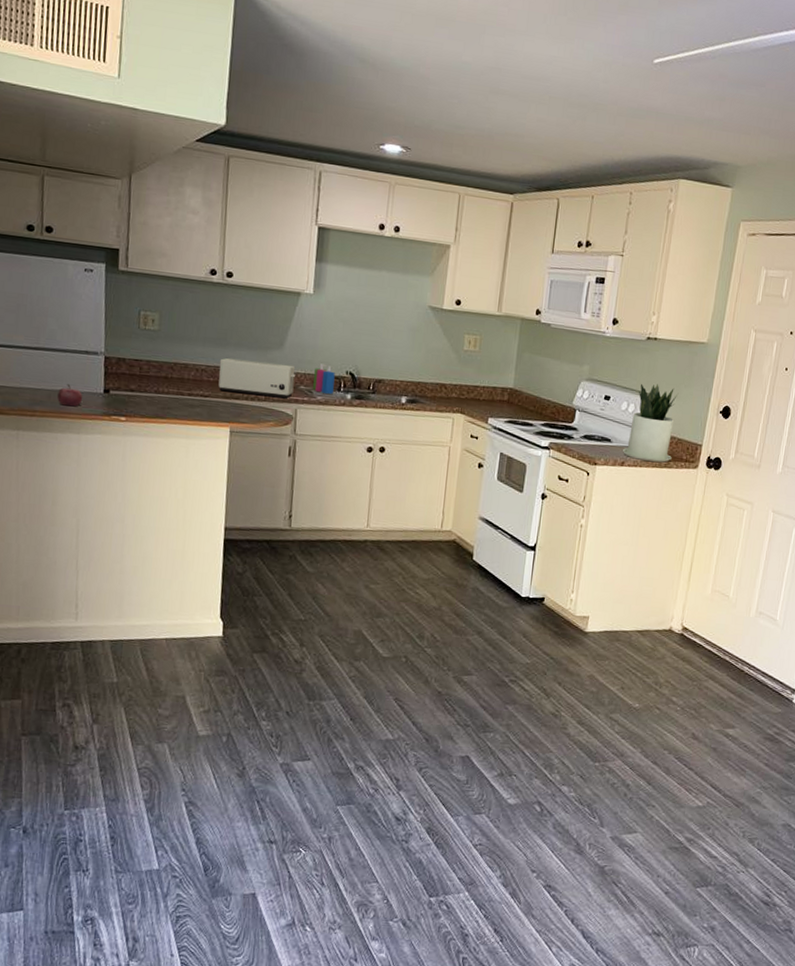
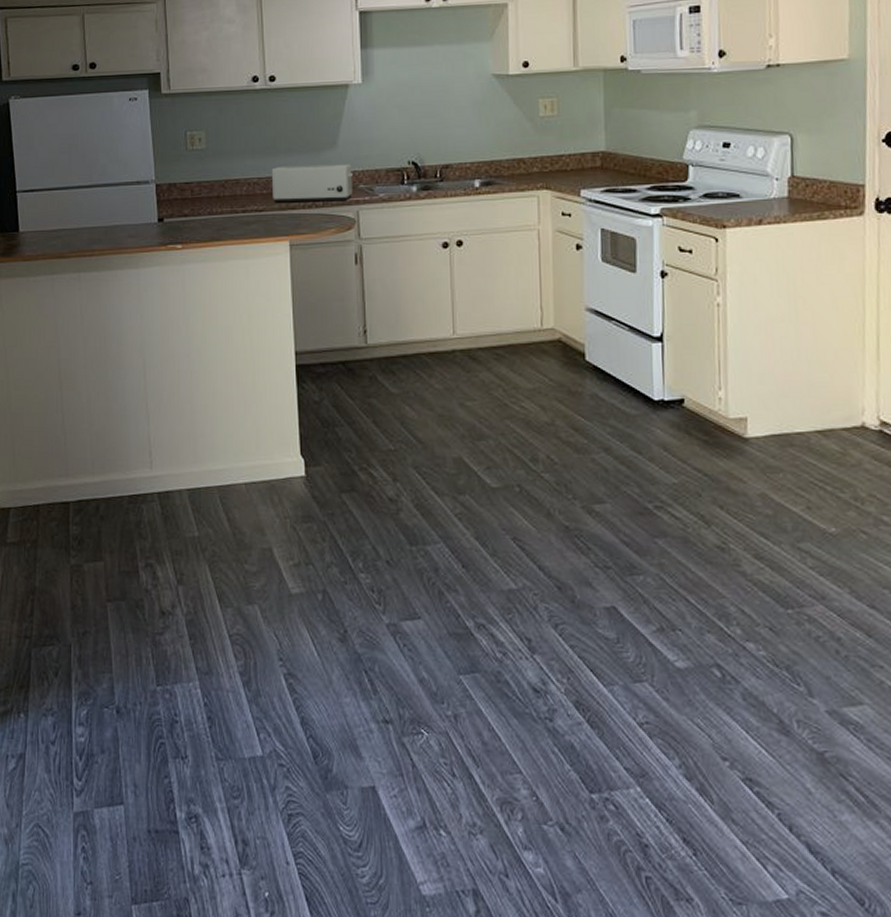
fruit: present [56,384,83,407] -> none [113,218,138,241]
soap dispenser: present [313,363,335,395] -> none [373,157,396,190]
planter: present [623,383,677,463] -> none [758,119,826,216]

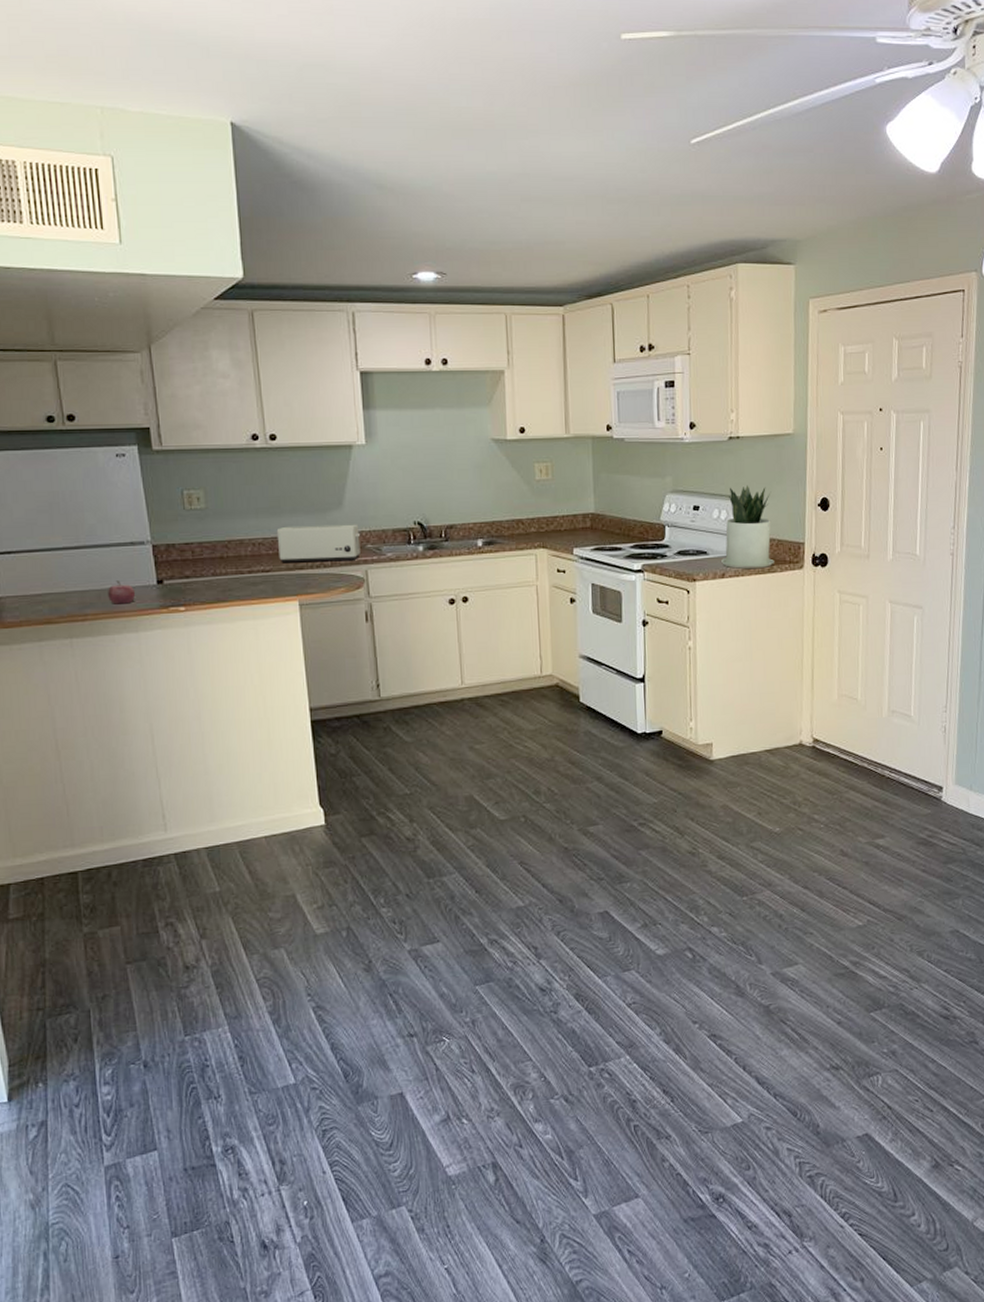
fruit: none [113,218,138,241] -> present [107,580,136,604]
planter: none [758,119,826,216] -> present [721,485,774,570]

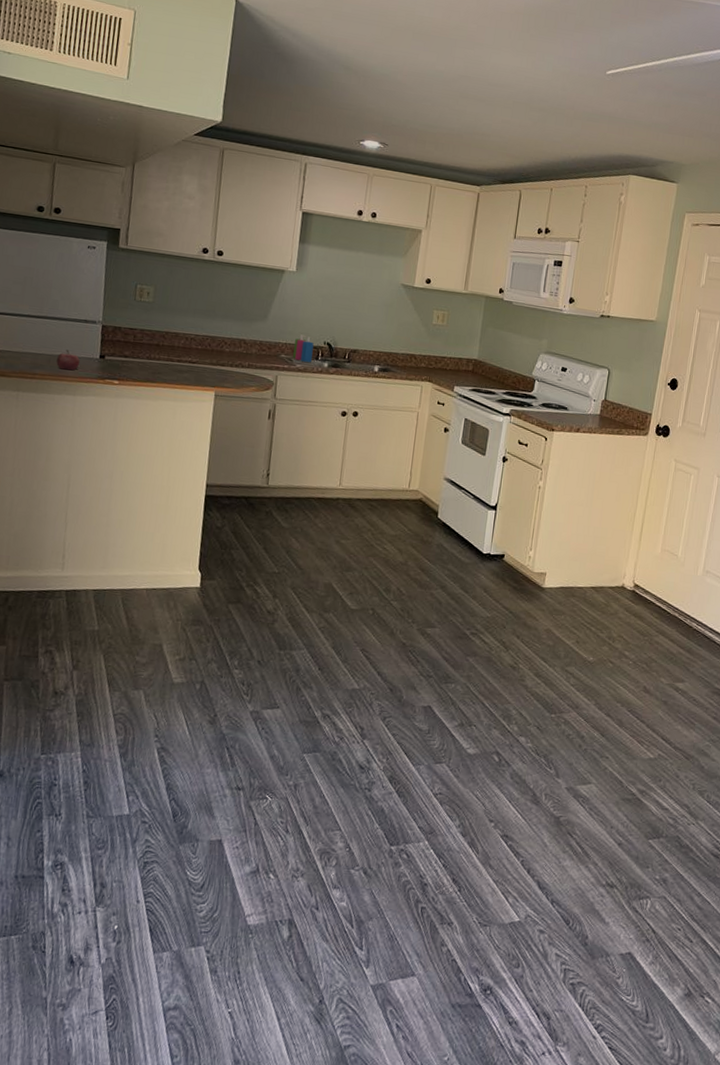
toaster: present [276,524,361,563] -> none [206,327,278,366]
soap dispenser: none [380,517,403,550] -> present [293,334,314,363]
planter: present [721,485,774,570] -> none [578,357,629,430]

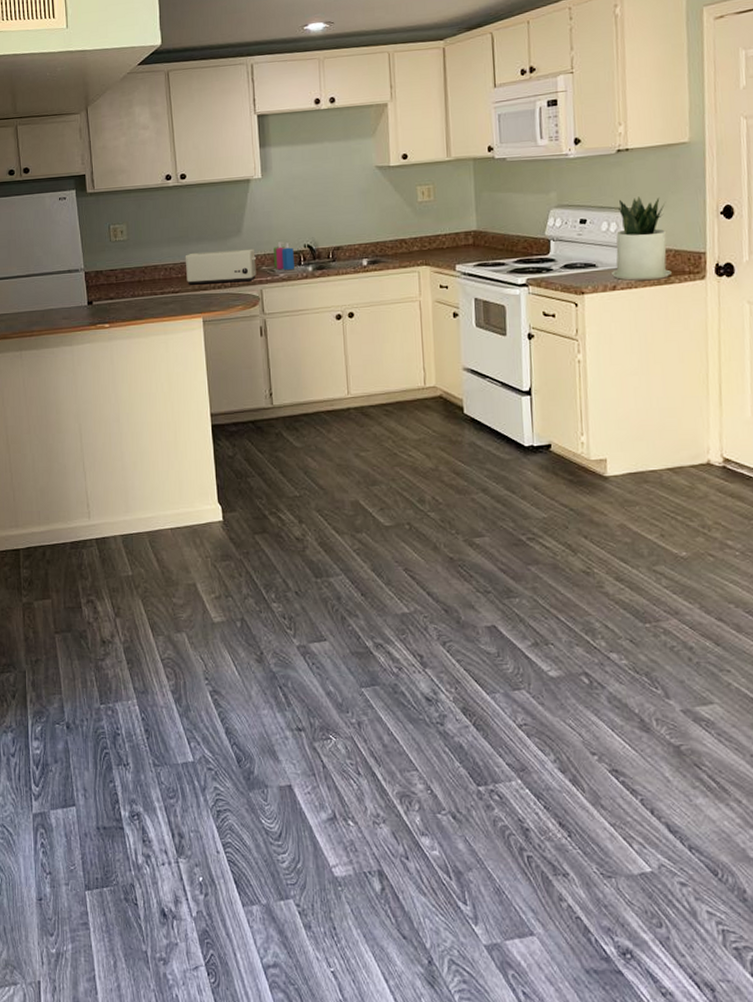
fruit: present [56,350,80,371] -> none [49,302,71,322]
toaster: none [206,327,278,366] -> present [185,248,257,285]
planter: none [578,357,629,430] -> present [612,196,672,282]

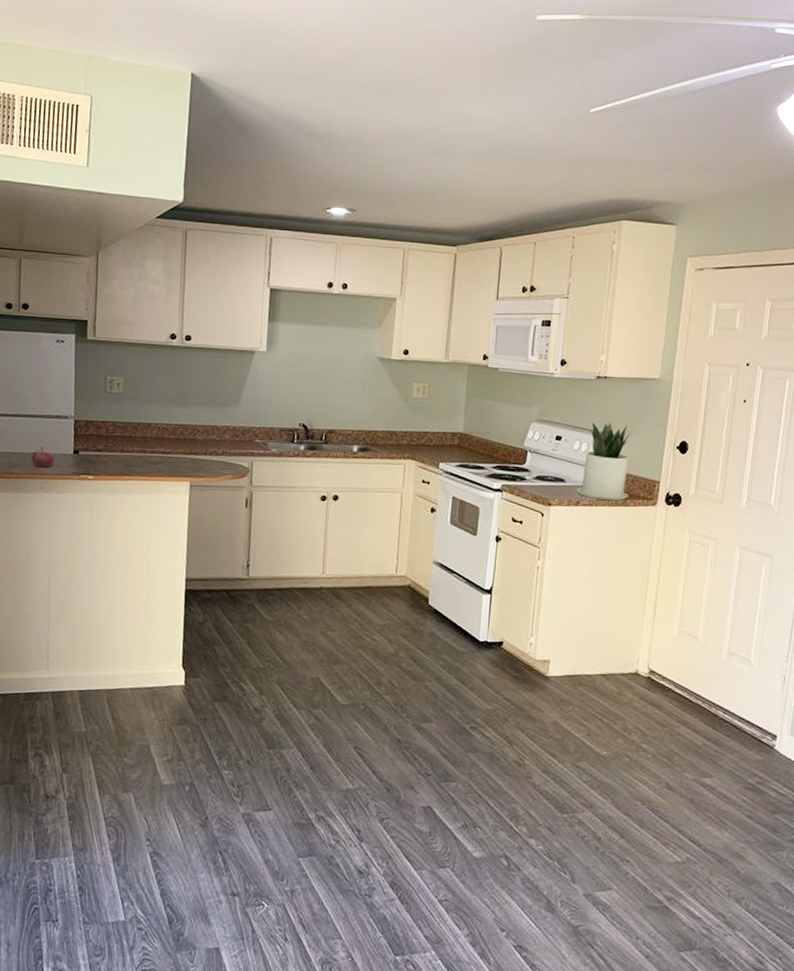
fruit: none [49,302,71,322] -> present [31,447,55,468]
toaster: present [185,248,257,285] -> none [179,415,252,452]
soap dispenser: present [274,242,294,271] -> none [268,417,289,447]

